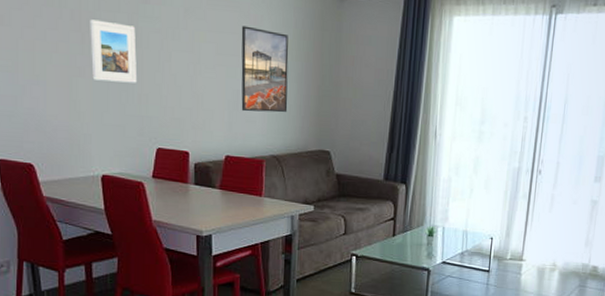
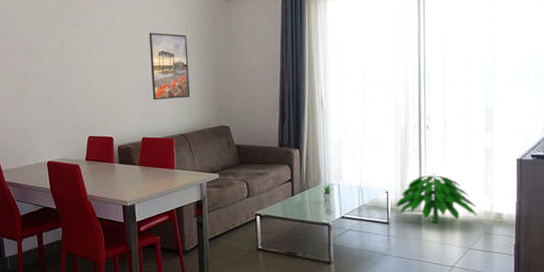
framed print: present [90,19,138,83] -> none [35,43,71,89]
indoor plant: none [497,221,575,274] -> present [394,173,477,224]

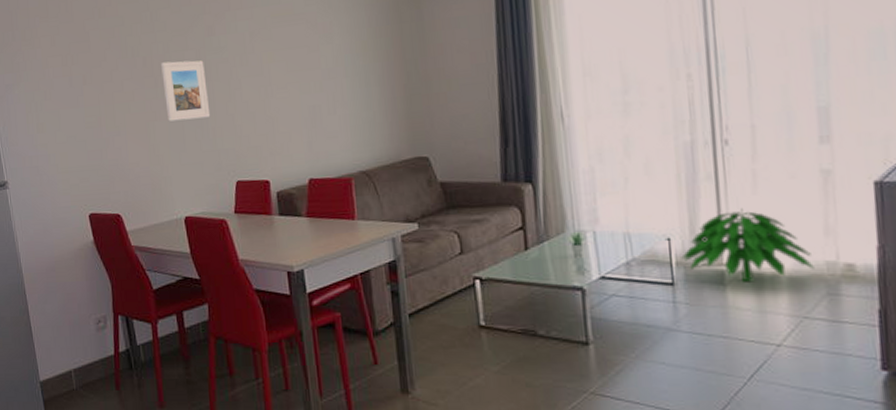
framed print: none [35,43,71,89] -> present [161,60,211,121]
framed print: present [149,32,190,101] -> none [310,35,372,128]

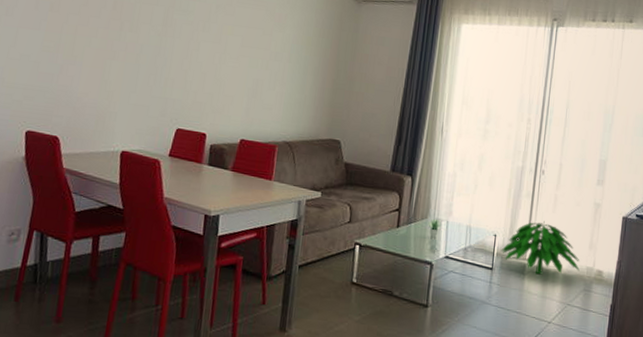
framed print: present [161,60,211,121] -> none [125,10,171,68]

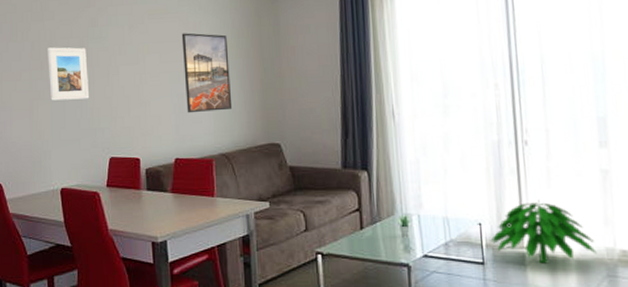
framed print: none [125,10,171,68] -> present [48,47,90,101]
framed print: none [259,22,309,102] -> present [181,33,233,114]

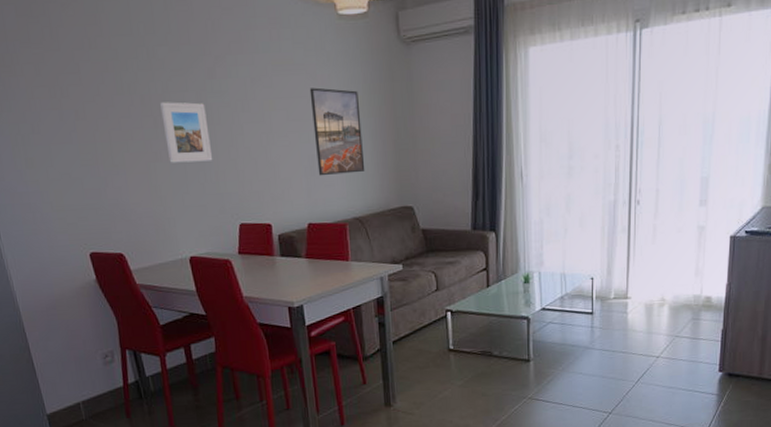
indoor plant: present [490,199,597,264] -> none [600,254,686,311]

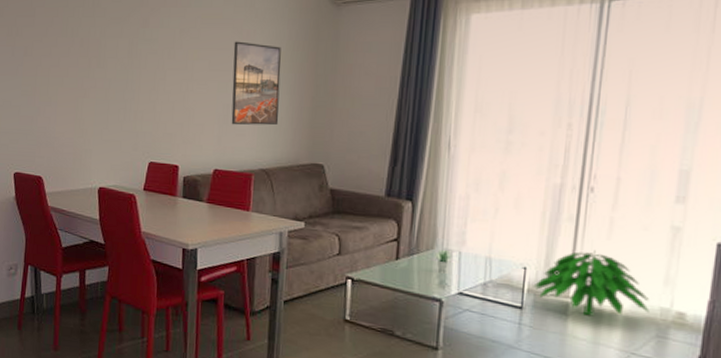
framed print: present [160,102,213,163] -> none [95,46,135,101]
indoor plant: none [600,254,686,311] -> present [533,250,650,317]

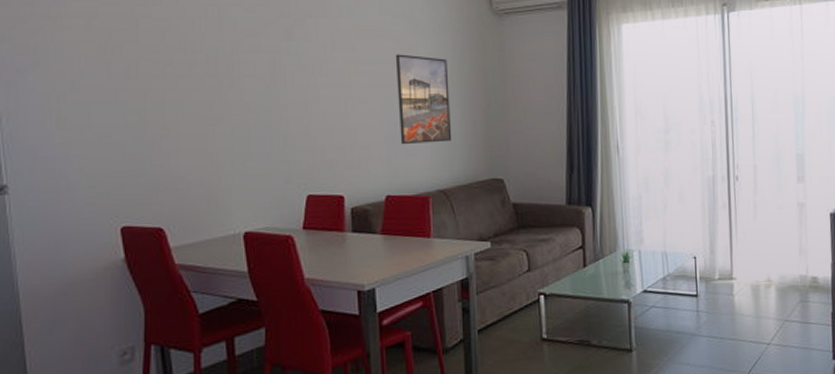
indoor plant: present [533,250,650,317] -> none [703,232,793,293]

